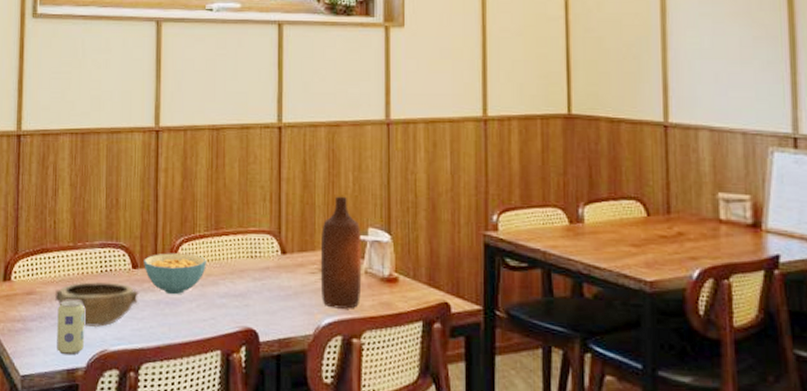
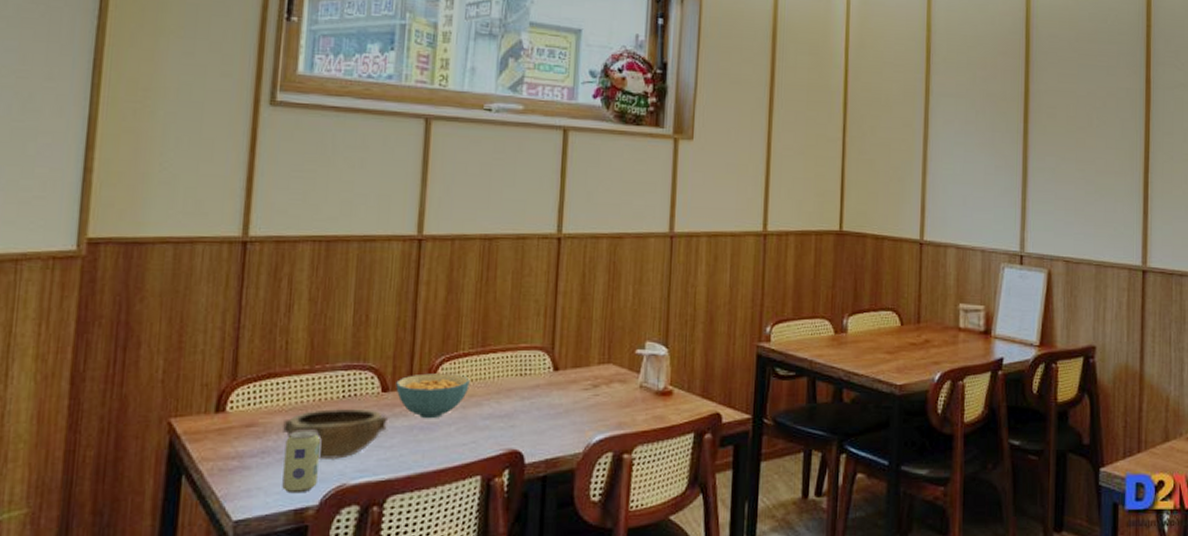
bottle: present [320,196,362,309] -> none [593,310,638,424]

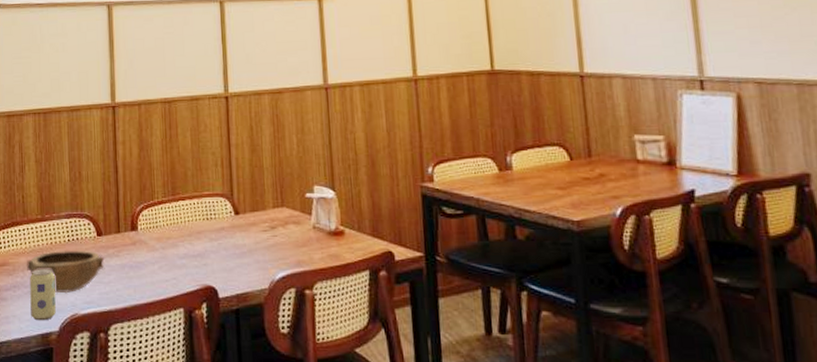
cereal bowl: present [396,373,470,419] -> none [107,219,166,259]

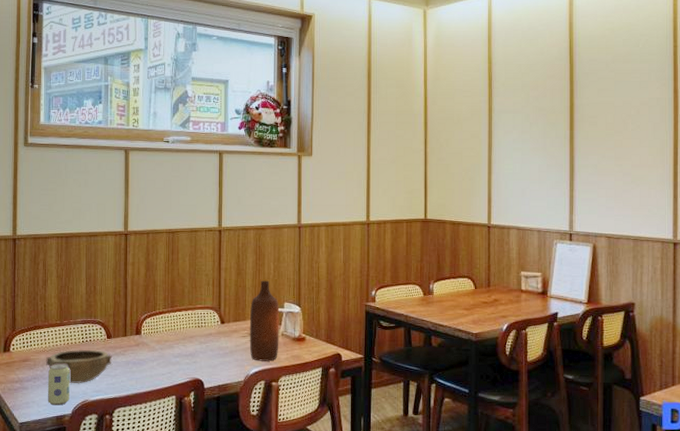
bottle: none [270,158,311,263] -> present [249,280,279,361]

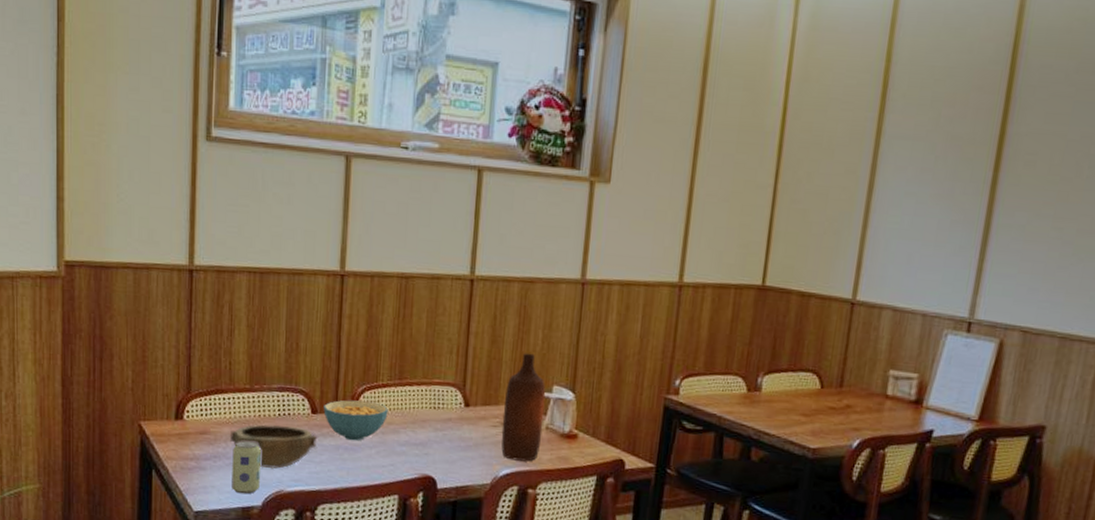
cereal bowl: none [116,326,164,357] -> present [323,400,388,441]

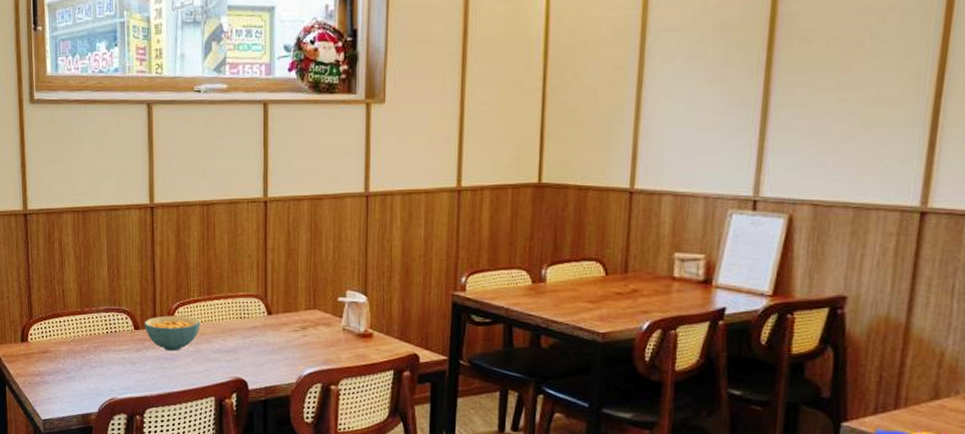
bowl: present [230,424,317,469] -> none [67,341,141,380]
beverage can: present [232,440,261,495] -> none [70,356,95,403]
bottle: present [501,353,546,462] -> none [302,263,340,361]

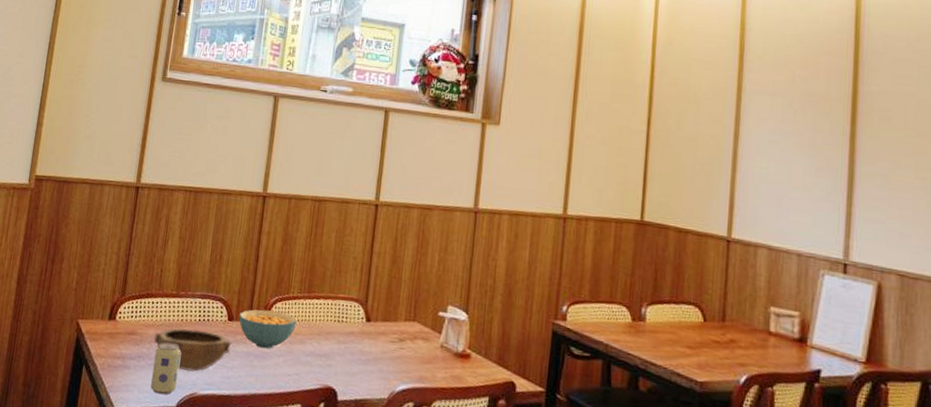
bowl: none [67,341,141,380] -> present [154,327,231,372]
beverage can: none [70,356,95,403] -> present [151,343,180,395]

